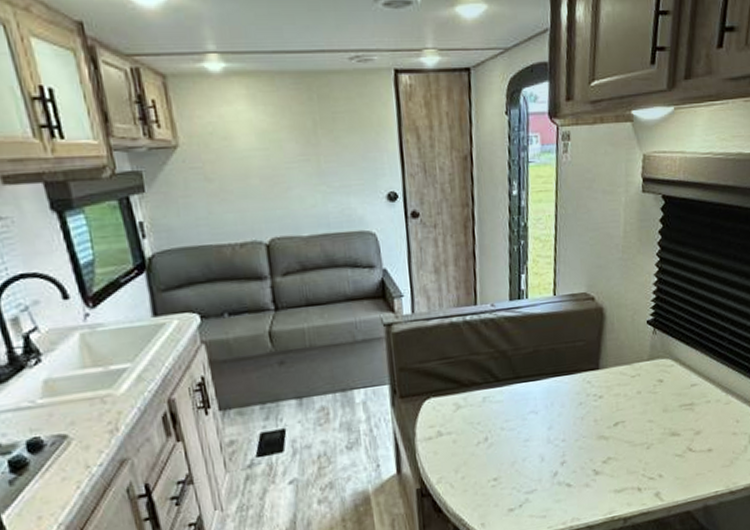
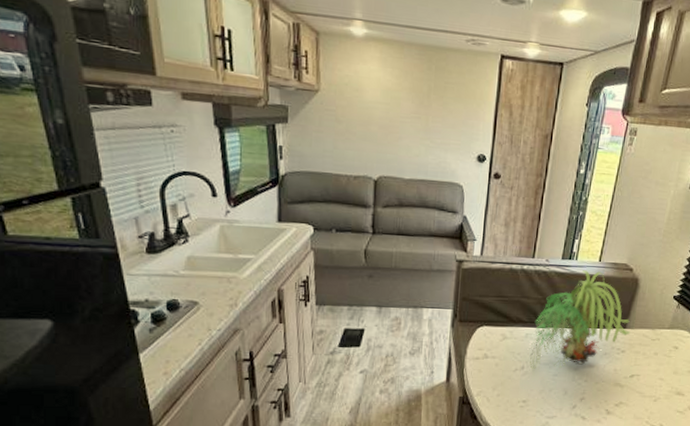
plant: none [491,307,606,441] -> present [529,270,631,371]

